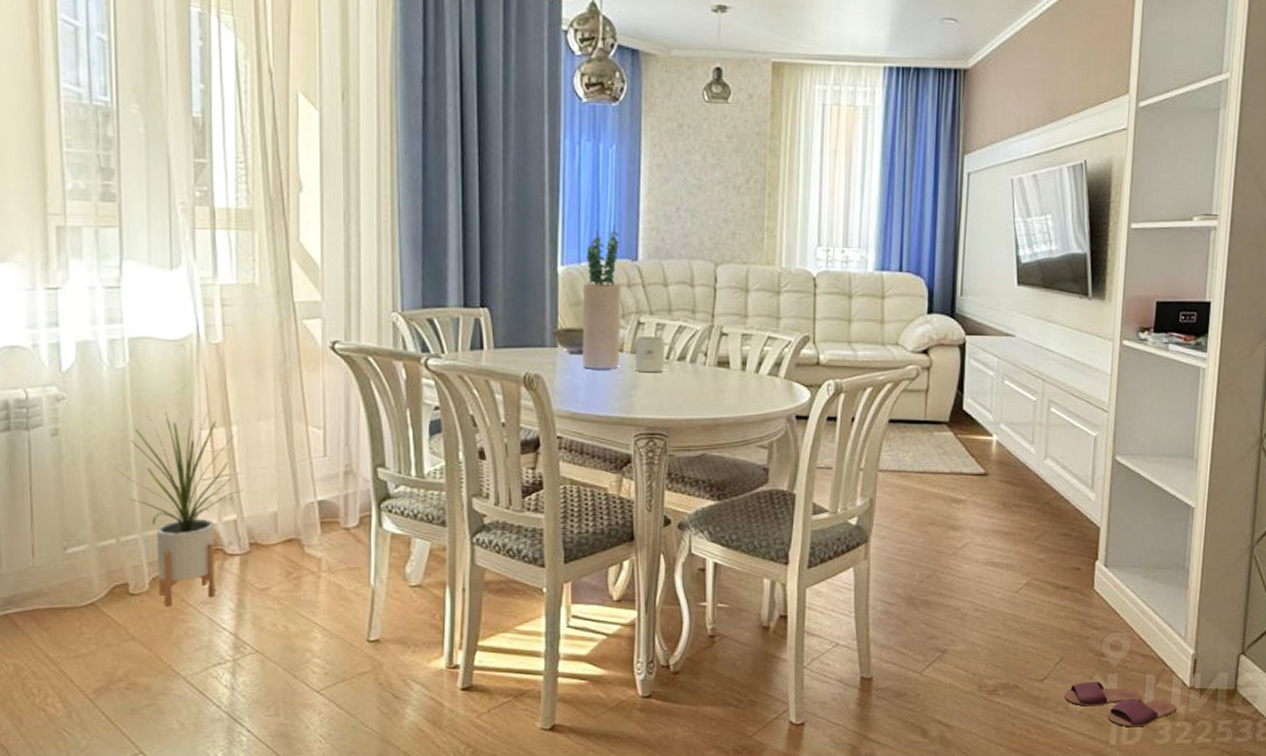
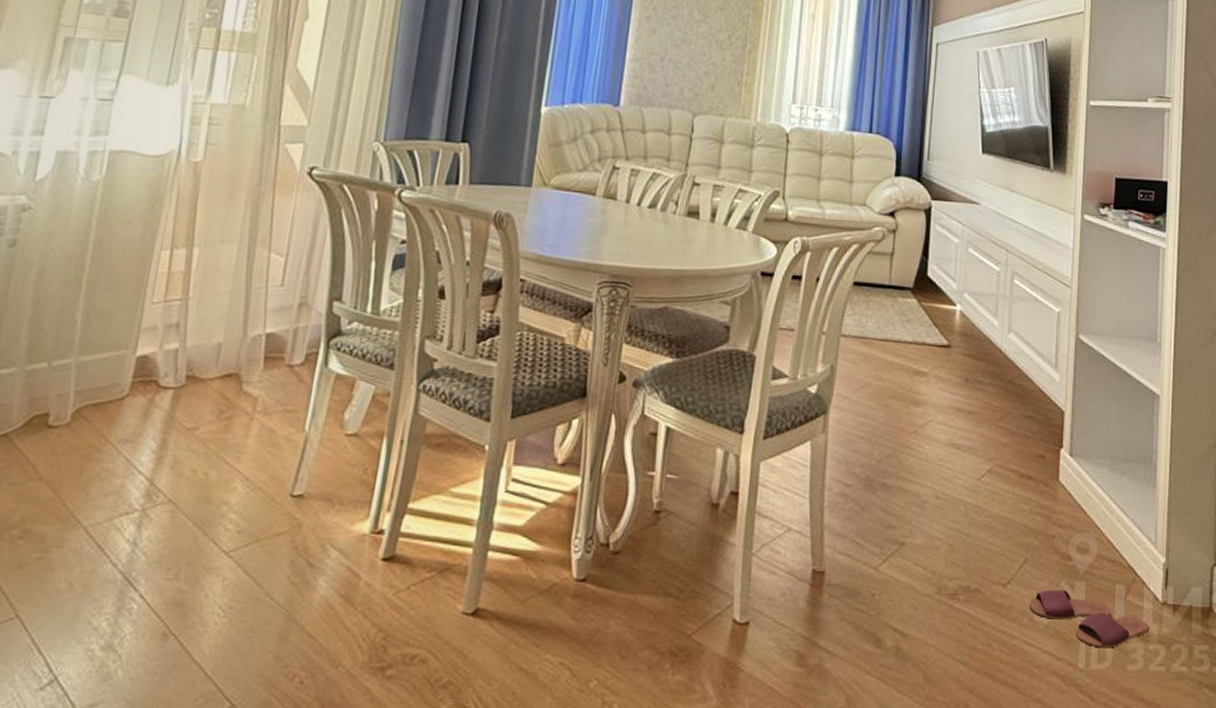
house plant: present [116,411,243,607] -> none [66,228,199,443]
bowl: present [552,326,584,355] -> none [528,167,560,196]
vase: present [582,225,621,370] -> none [554,71,604,213]
mug: present [634,335,677,373] -> none [605,181,649,219]

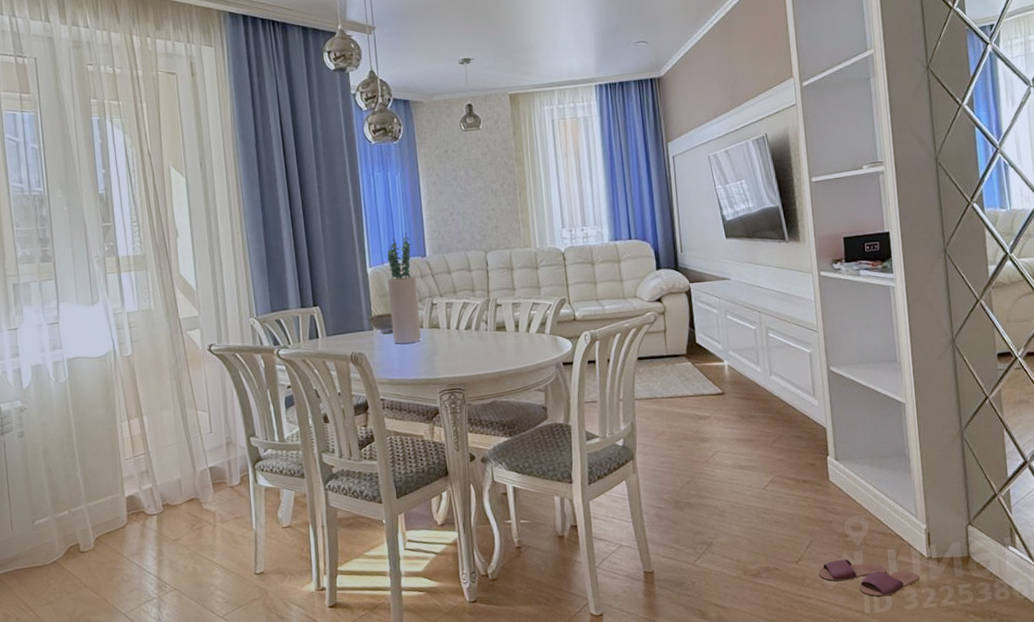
bowl: none [528,167,560,196] -> present [368,312,394,334]
vase: none [554,71,604,213] -> present [387,232,422,344]

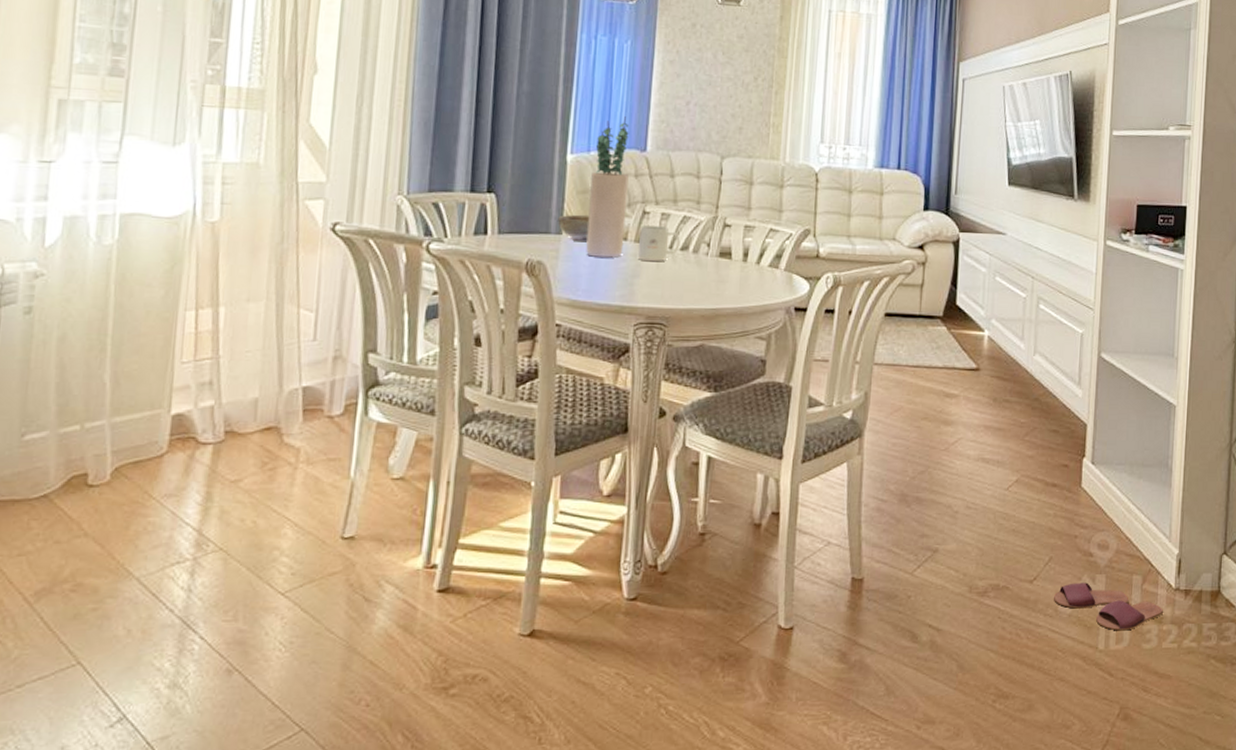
mug: none [431,313,464,342] -> present [637,225,680,262]

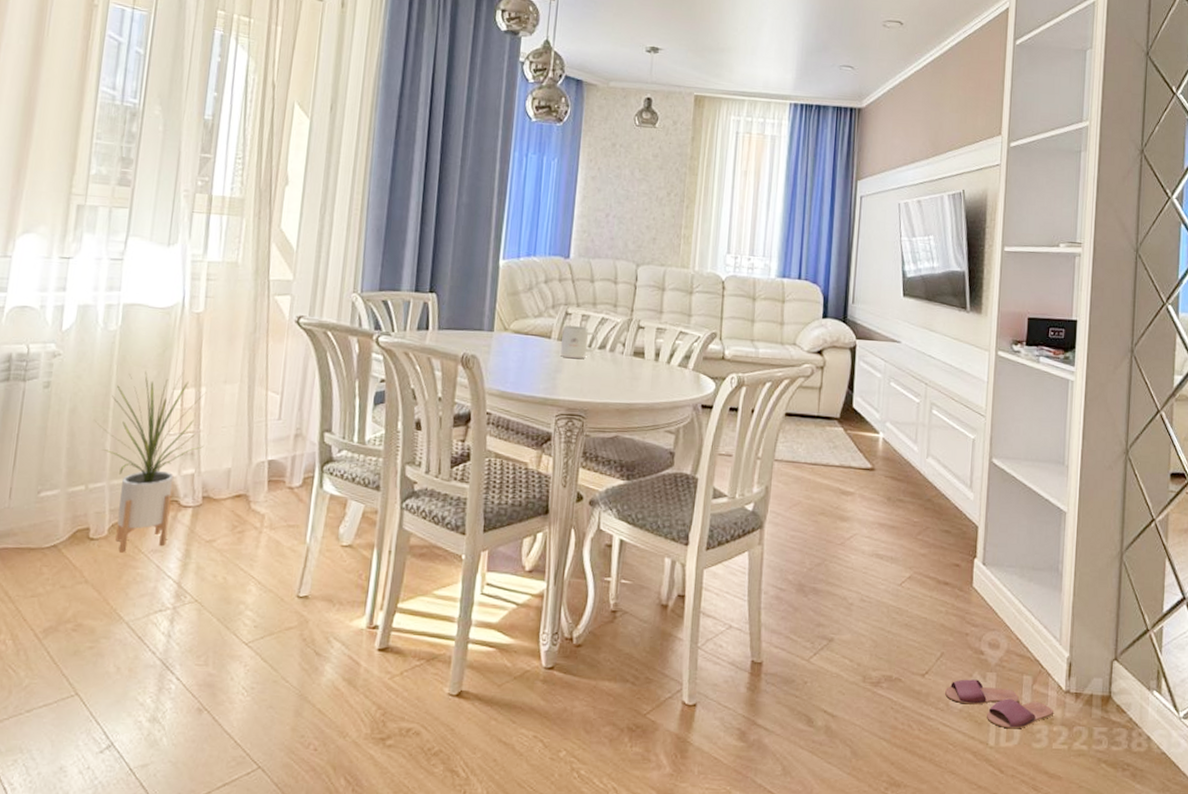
house plant: none [90,291,226,500] -> present [95,371,207,553]
bowl: present [557,214,590,243] -> none [490,314,519,340]
vase: present [586,116,630,258] -> none [514,226,555,354]

